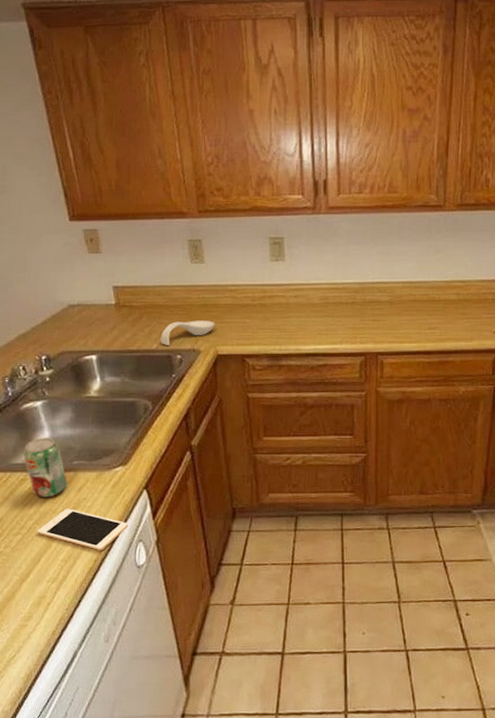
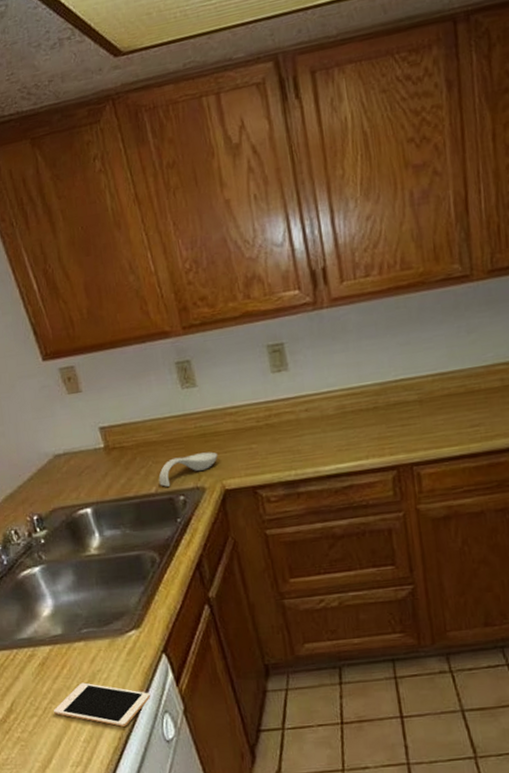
beverage can: present [24,437,67,497] -> none [28,606,79,674]

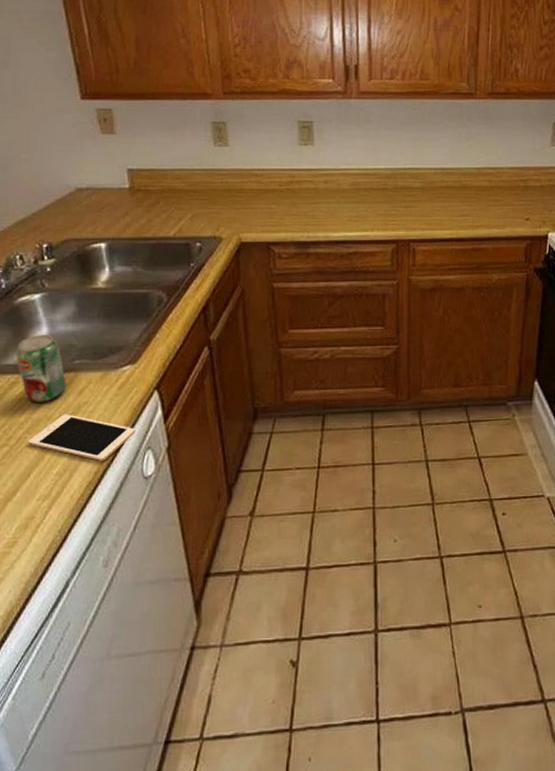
beverage can: none [28,606,79,674] -> present [16,334,66,402]
spoon rest: present [158,451,218,487] -> none [178,206,239,232]

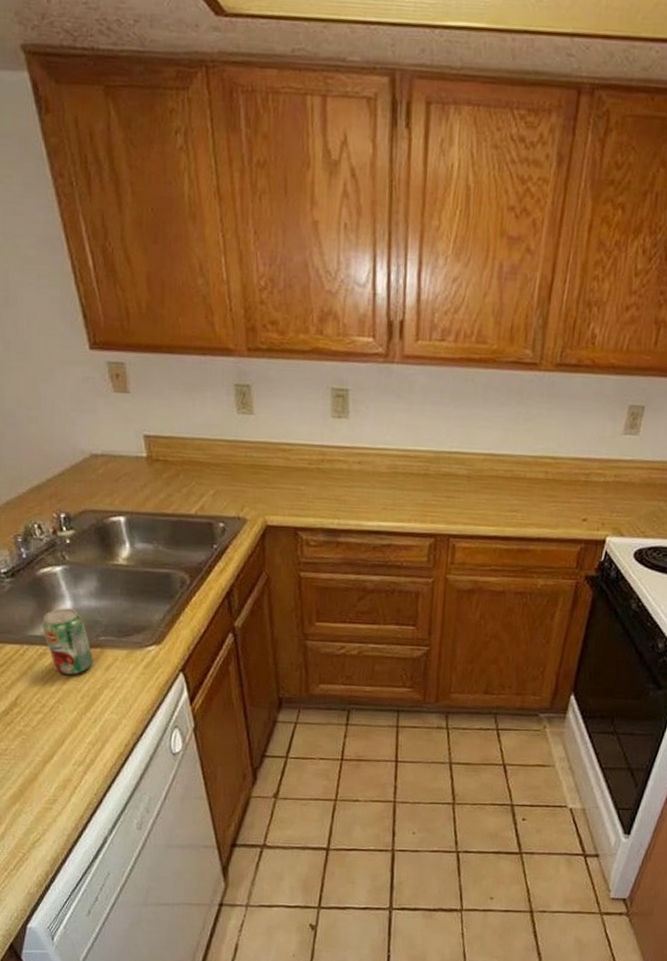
cell phone: present [28,414,135,461] -> none [61,687,162,735]

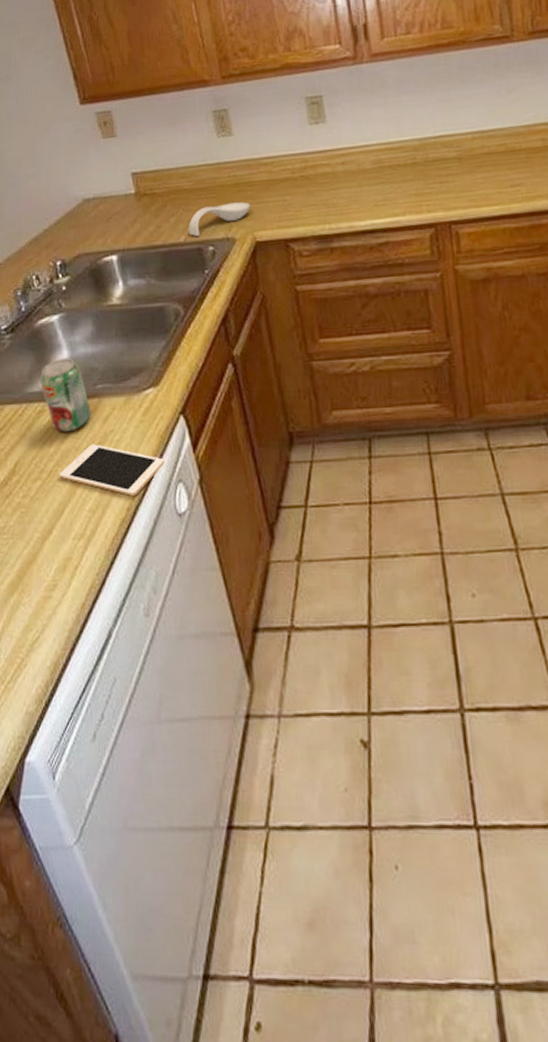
cell phone: none [61,687,162,735] -> present [60,444,164,496]
spoon rest: none [200,483,264,511] -> present [188,202,251,236]

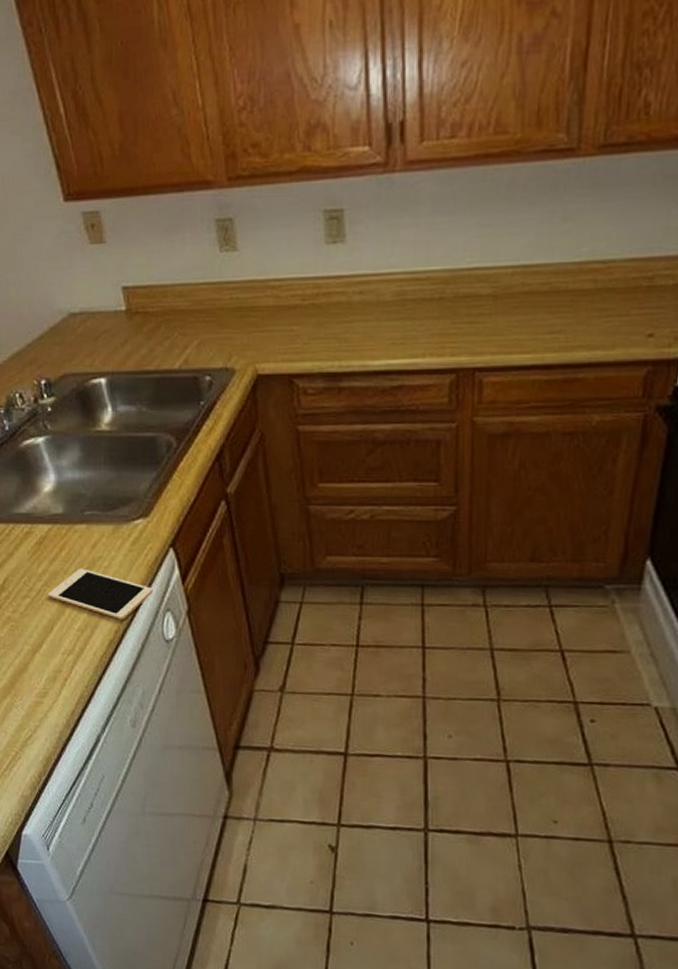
beverage can: present [40,358,91,432] -> none [27,482,79,555]
spoon rest: present [188,202,251,236] -> none [184,329,253,364]

